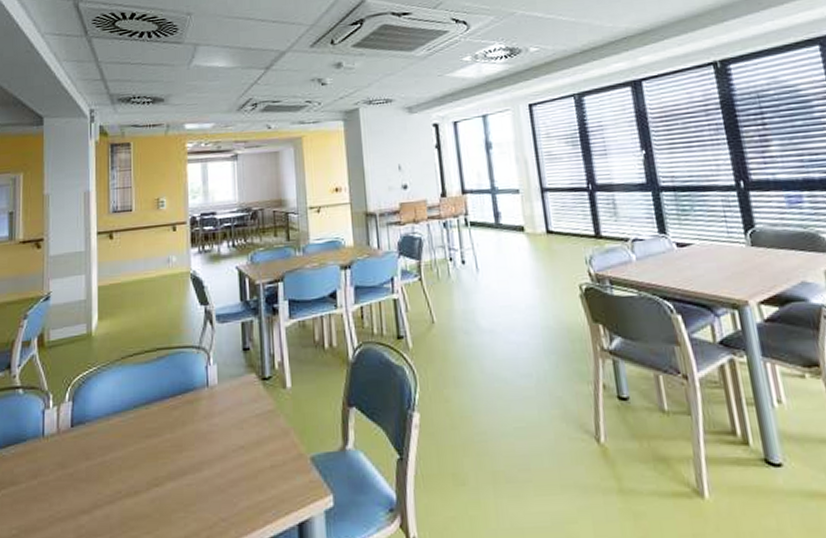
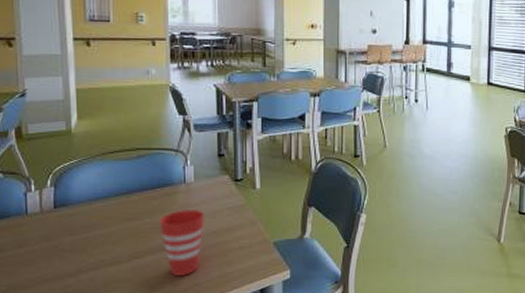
cup: none [181,418,230,508] -> present [159,208,204,276]

